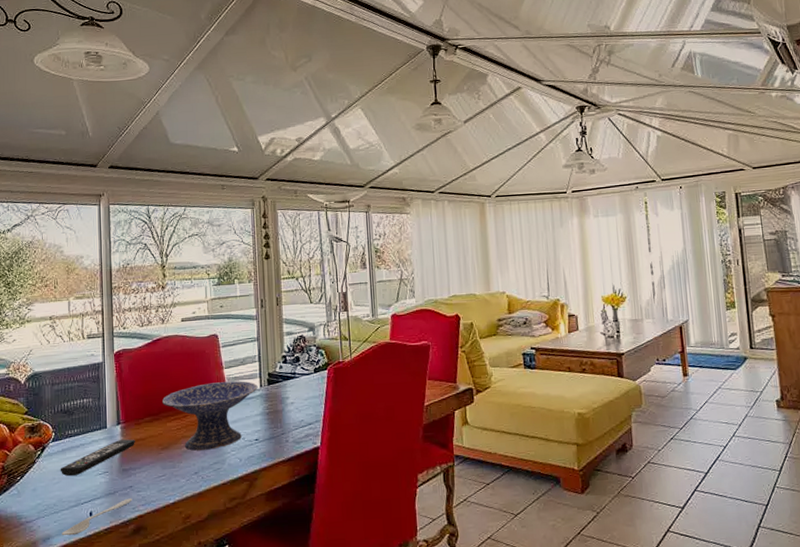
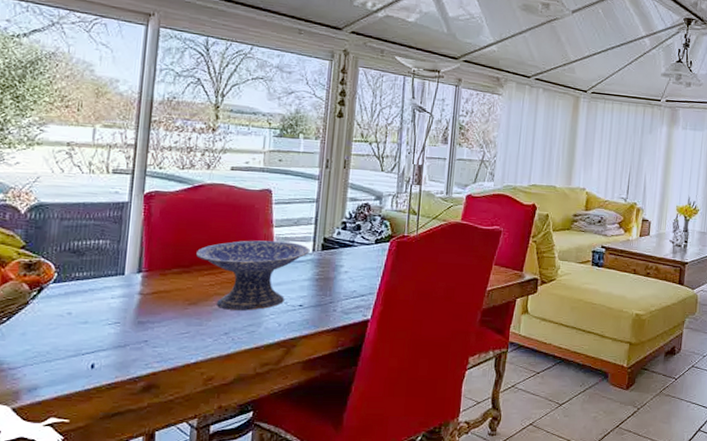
remote control: present [60,439,135,477] -> none [59,289,158,324]
spoon: present [61,498,132,536] -> none [52,353,146,388]

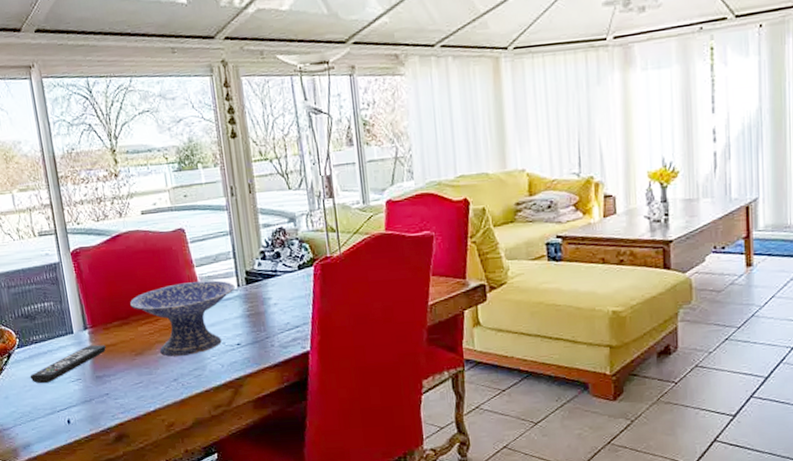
remote control: none [59,289,158,324] -> present [30,345,106,384]

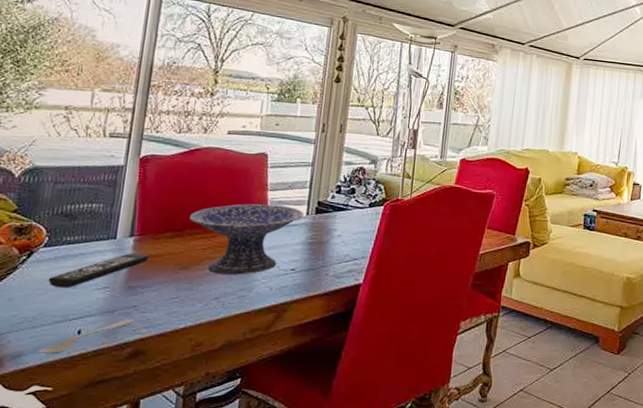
spoon: none [41,406,111,443] -> present [37,319,135,355]

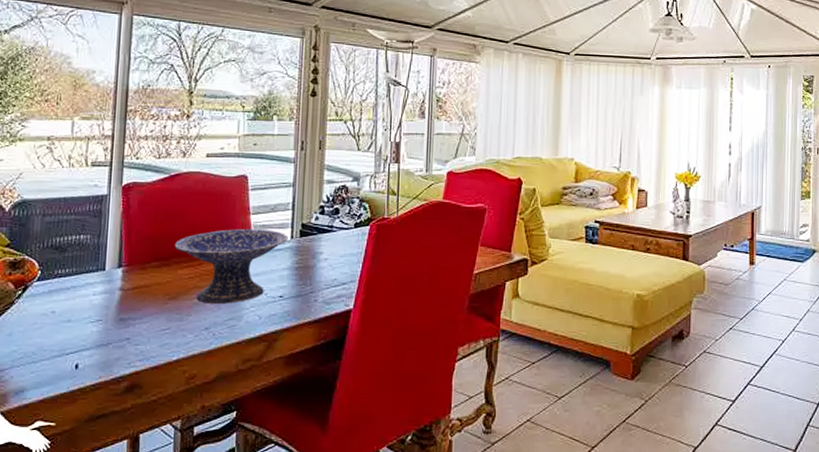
spoon: present [37,319,135,355] -> none [38,352,128,390]
remote control: present [48,253,149,289] -> none [43,285,138,322]

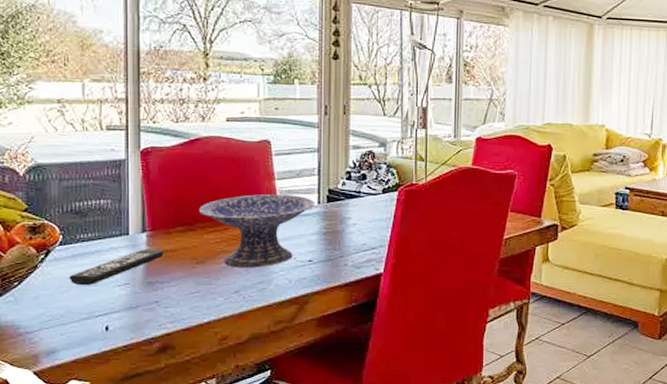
remote control: none [43,285,138,322] -> present [69,249,164,286]

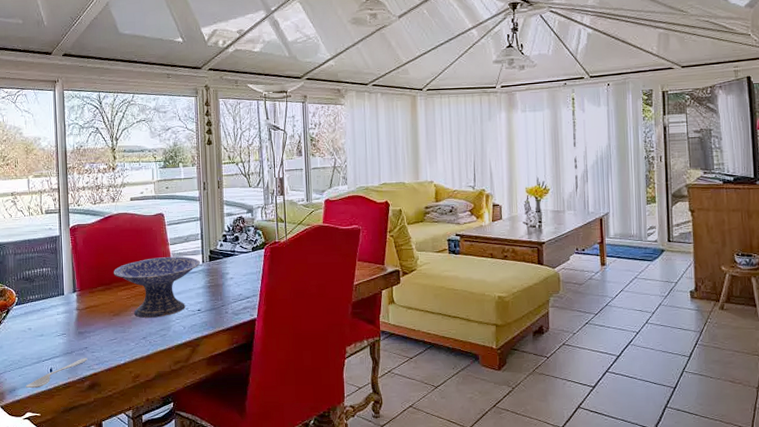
remote control: present [69,249,164,286] -> none [23,306,90,337]
spoon: none [70,314,158,351] -> present [25,358,88,389]

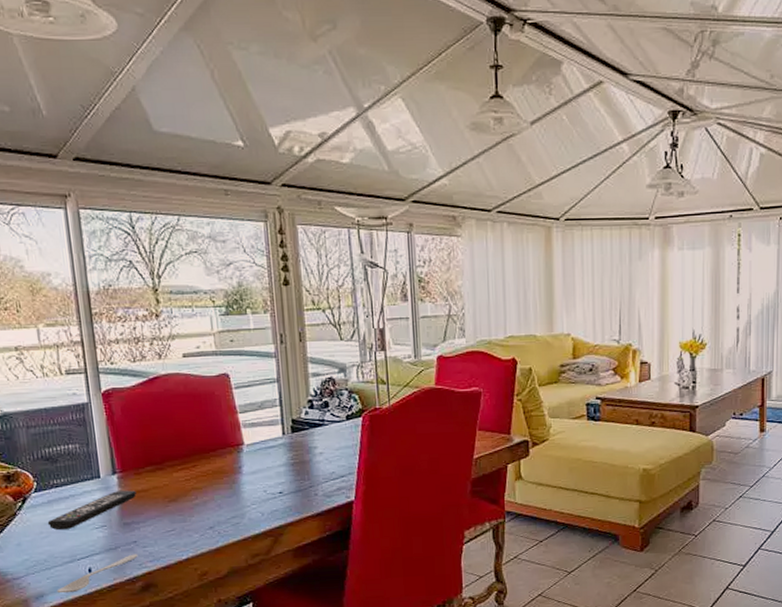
remote control: none [23,306,90,337] -> present [47,490,137,531]
decorative bowl: present [113,256,200,318] -> none [165,427,280,504]

